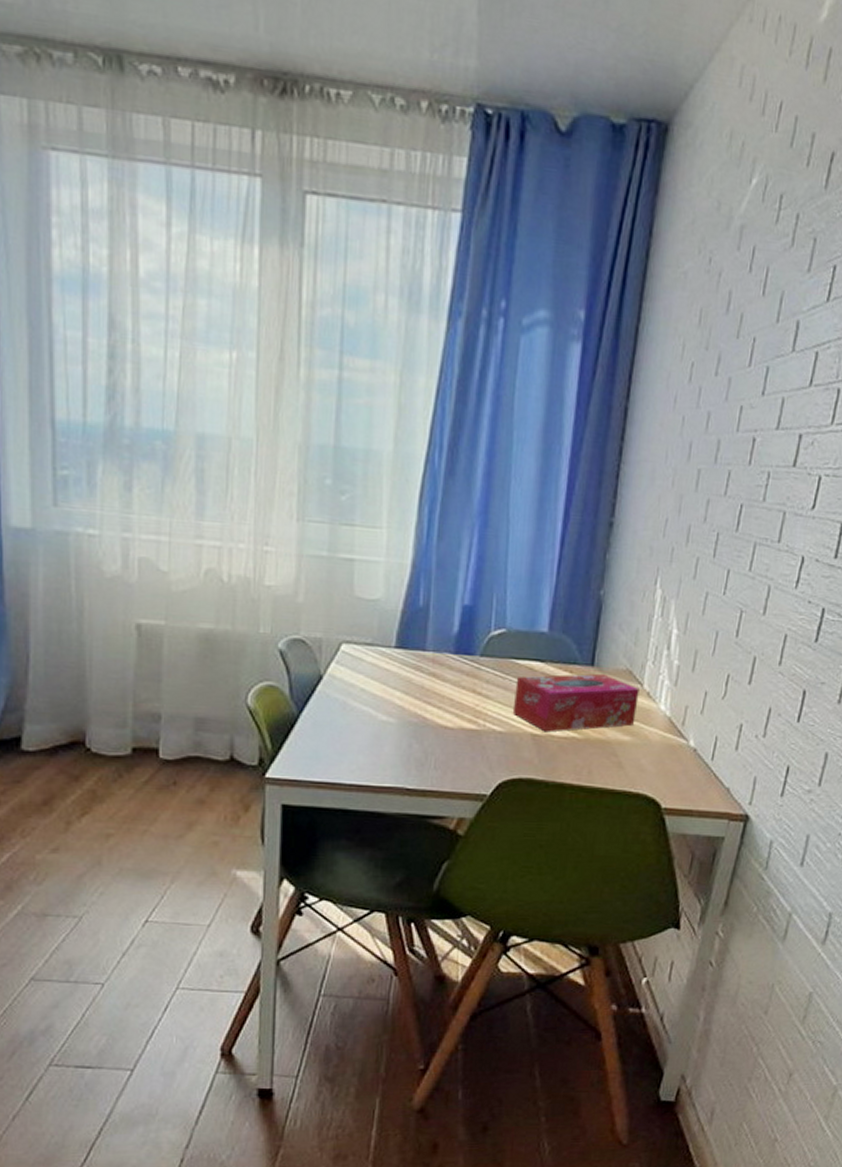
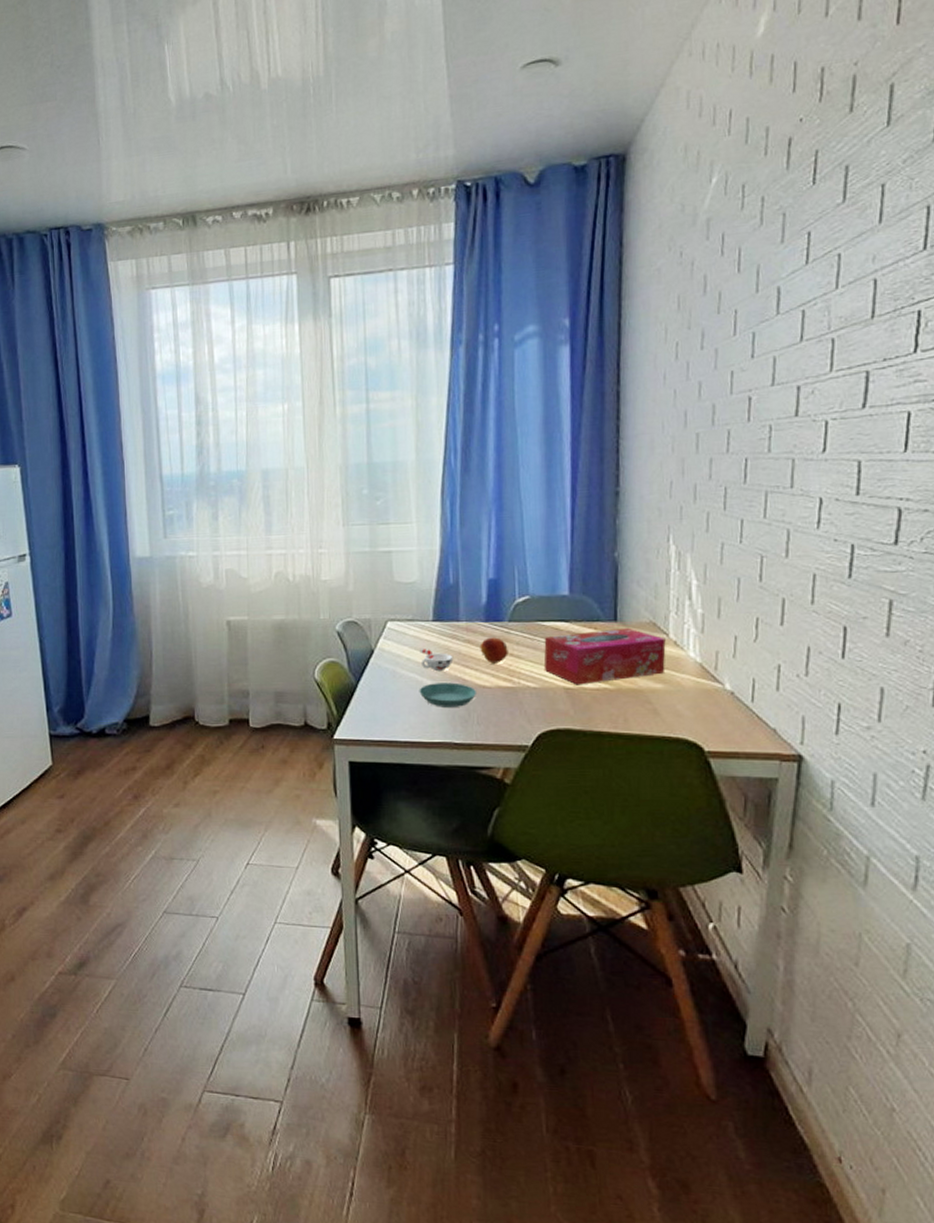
saucer: none [372,719,438,749] -> present [419,682,477,707]
cup: none [377,678,415,707] -> present [420,648,454,672]
fruit: none [445,672,477,702] -> present [480,637,508,664]

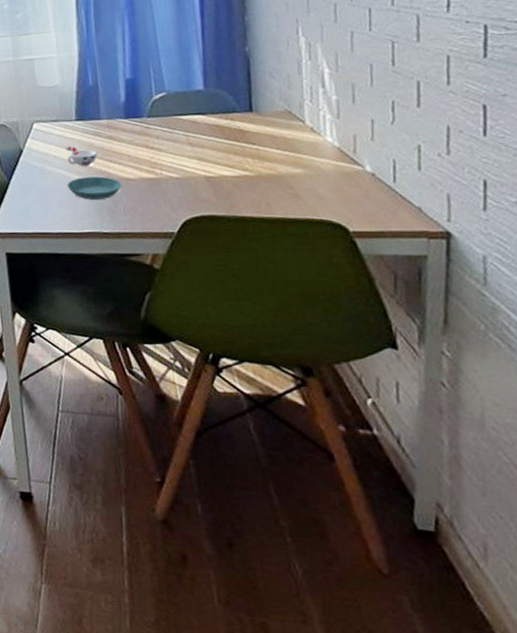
fruit: present [480,637,508,664] -> none [121,132,150,157]
tissue box: present [543,627,666,685] -> none [183,117,304,174]

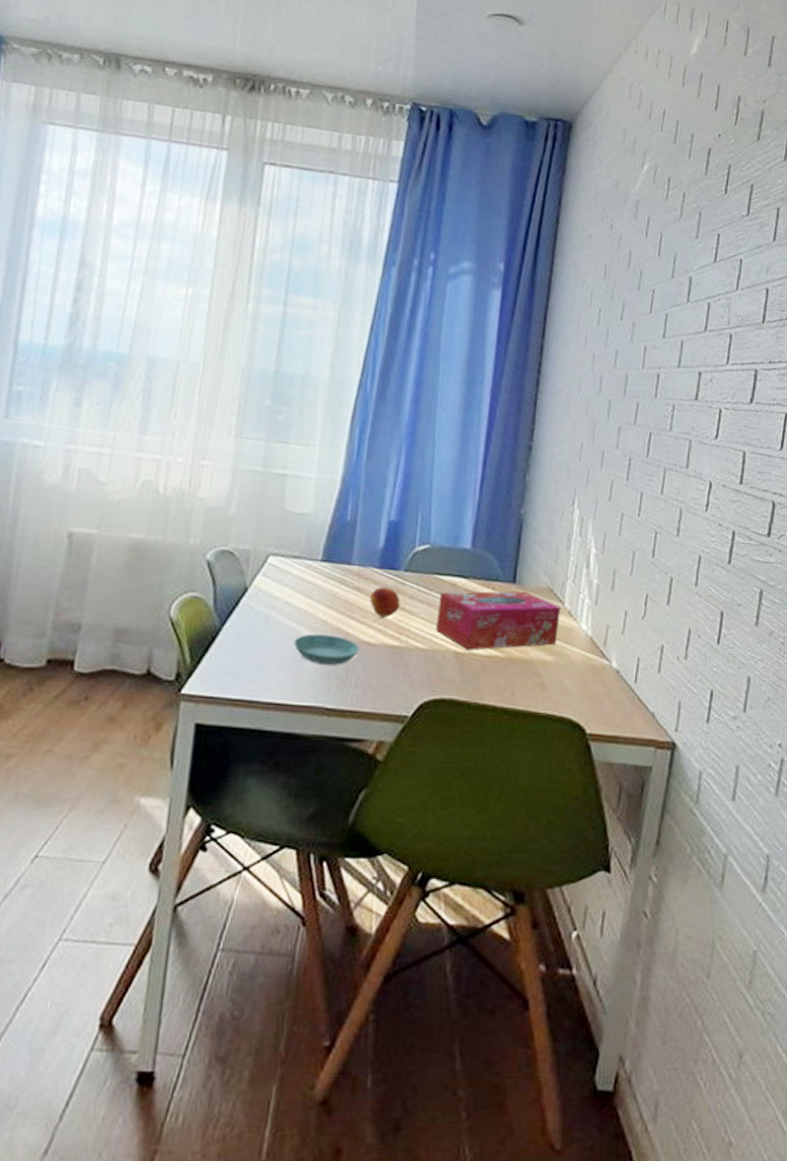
cup: present [65,145,98,167] -> none [301,591,339,621]
fruit: none [121,132,150,157] -> present [369,587,400,618]
tissue box: none [183,117,304,174] -> present [435,591,561,650]

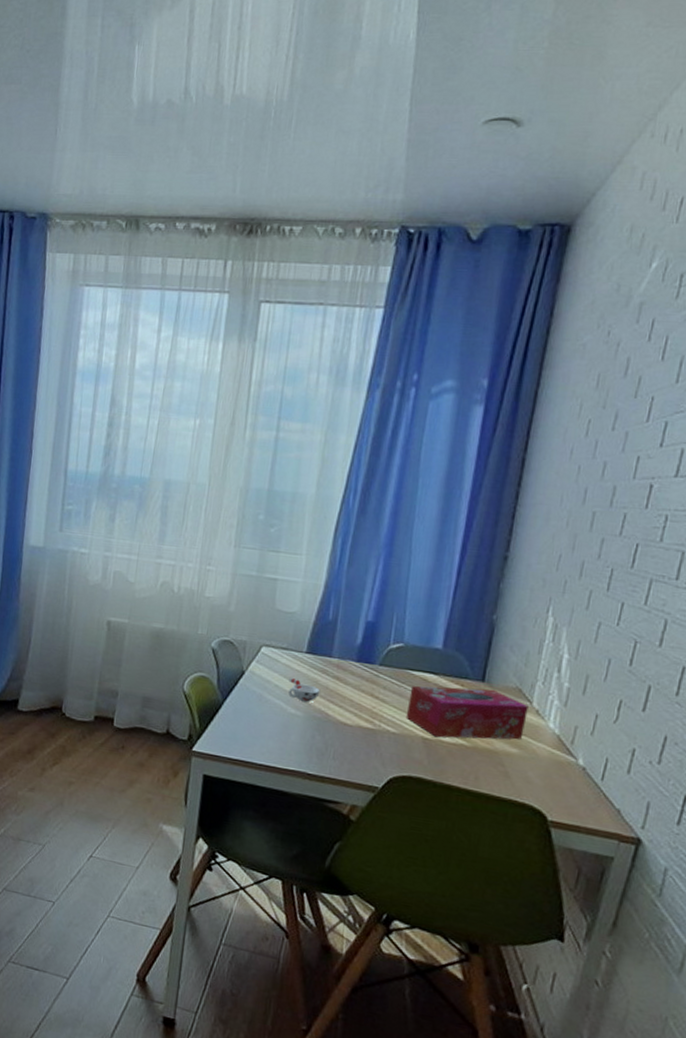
saucer: present [293,634,360,665] -> none [281,712,338,740]
cup: none [301,591,339,621] -> present [288,677,320,703]
fruit: present [369,587,400,618] -> none [347,677,375,704]

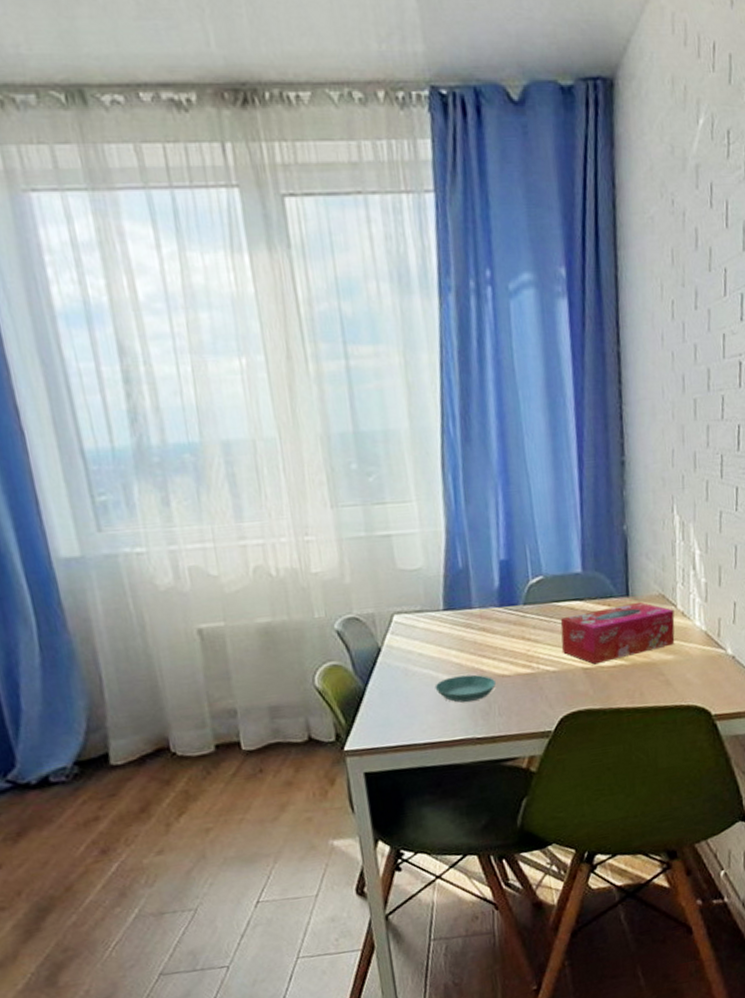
saucer: none [281,712,338,740] -> present [434,674,497,703]
cup: present [288,677,320,703] -> none [432,640,469,665]

